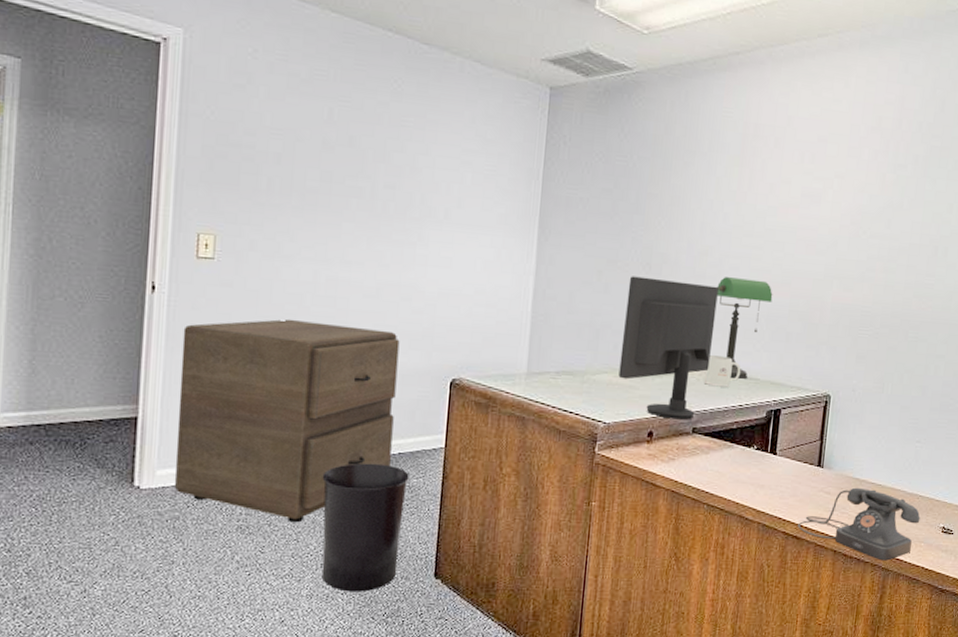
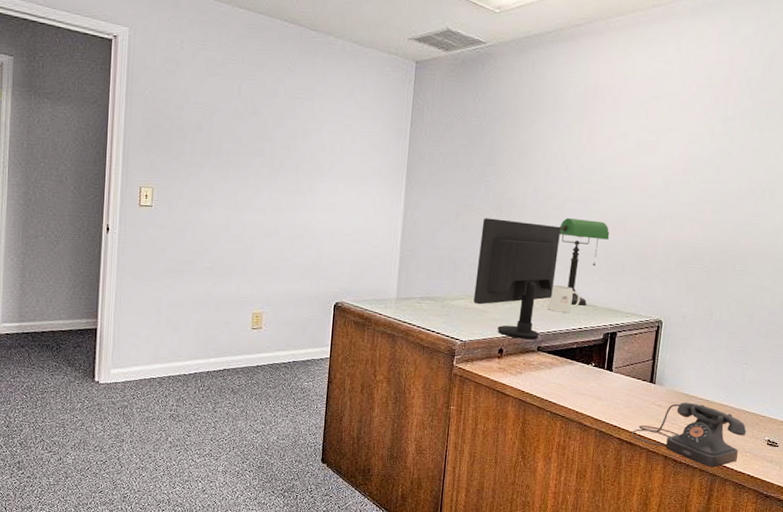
filing cabinet: present [174,319,400,523] -> none [123,253,294,414]
waste bin: present [321,463,409,592] -> none [233,368,302,471]

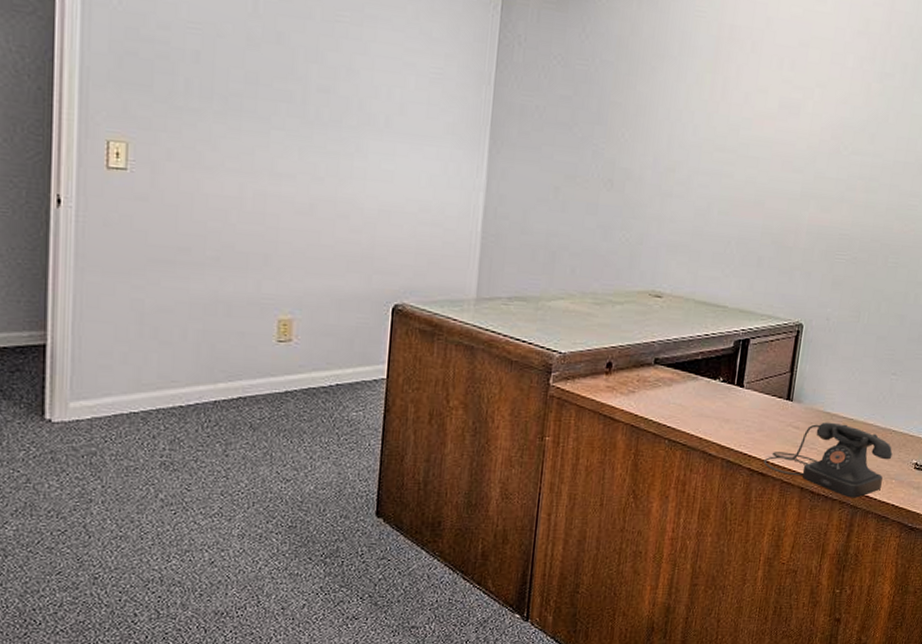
computer monitor: present [473,218,561,340] -> none [576,193,686,350]
mug: present [548,285,581,313] -> none [668,281,708,315]
desk lamp: present [559,218,610,306] -> none [683,195,745,306]

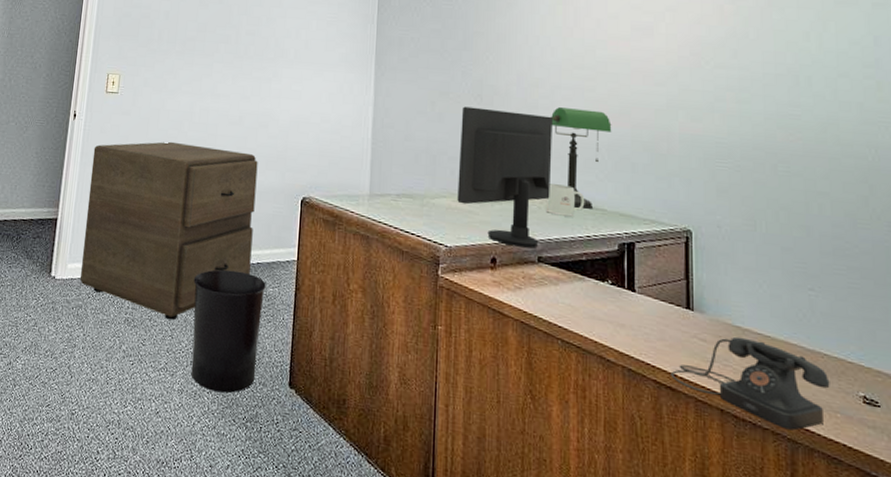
filing cabinet: none [89,237,336,459] -> present [79,141,258,320]
waste bin: none [253,394,348,532] -> present [190,269,266,393]
computer monitor: none [576,193,686,350] -> present [457,106,553,248]
mug: none [668,281,708,315] -> present [546,184,585,217]
desk lamp: none [683,195,745,306] -> present [551,107,612,209]

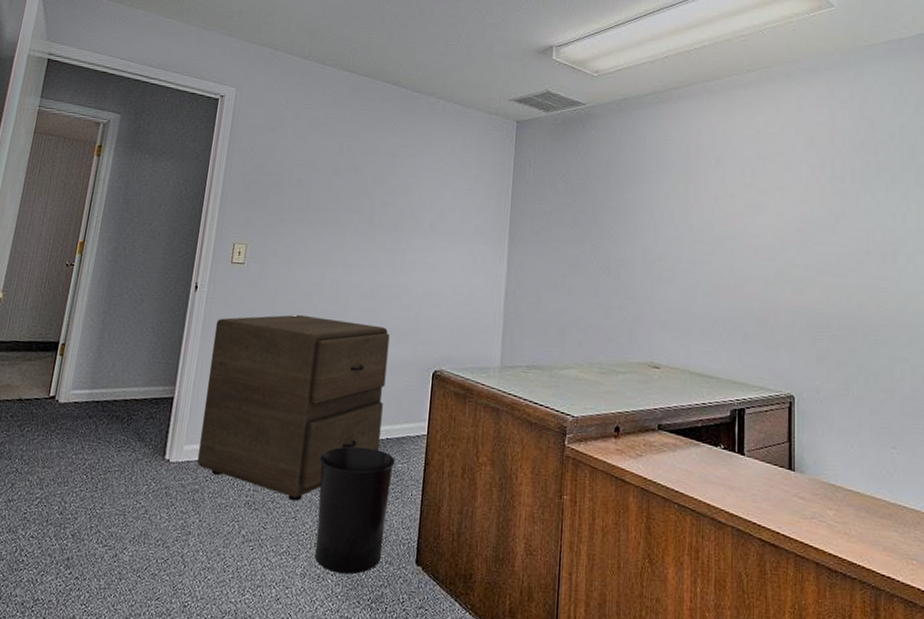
computer monitor: present [457,106,553,248] -> none [584,279,674,417]
mug: present [546,184,585,217] -> none [666,354,702,385]
desk lamp: present [551,107,612,209] -> none [672,280,727,378]
telephone: present [671,336,830,431] -> none [774,494,908,579]

